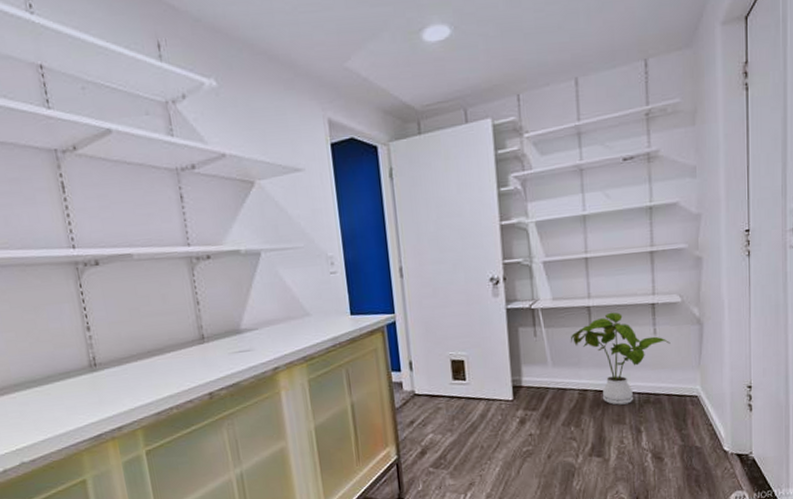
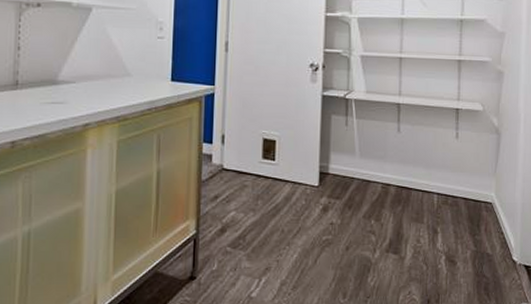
house plant: present [570,312,671,405] -> none [378,111,471,203]

